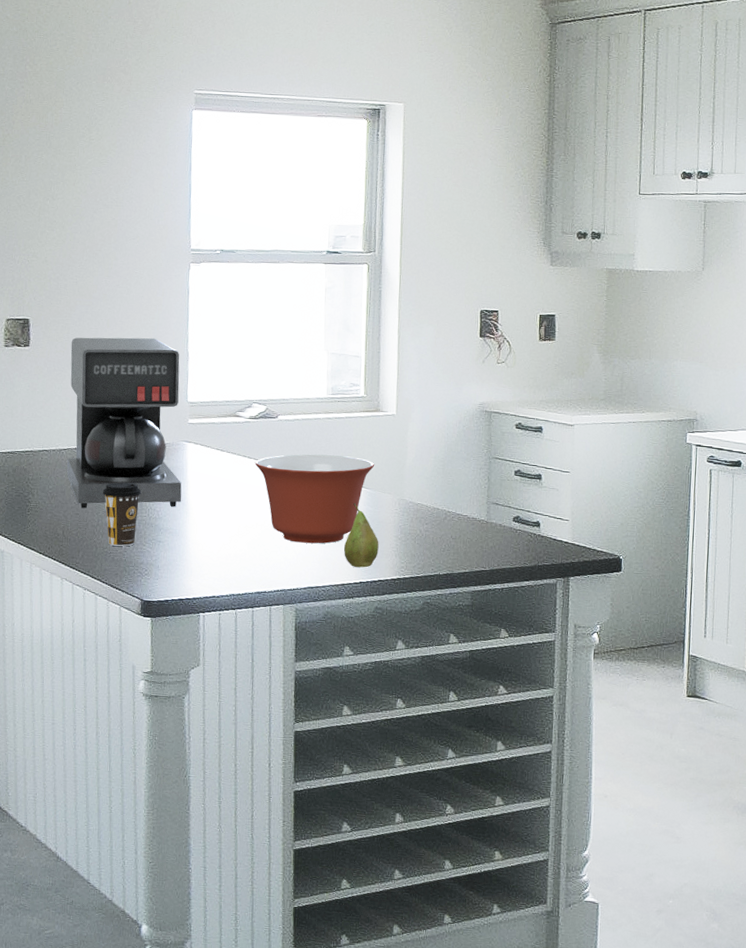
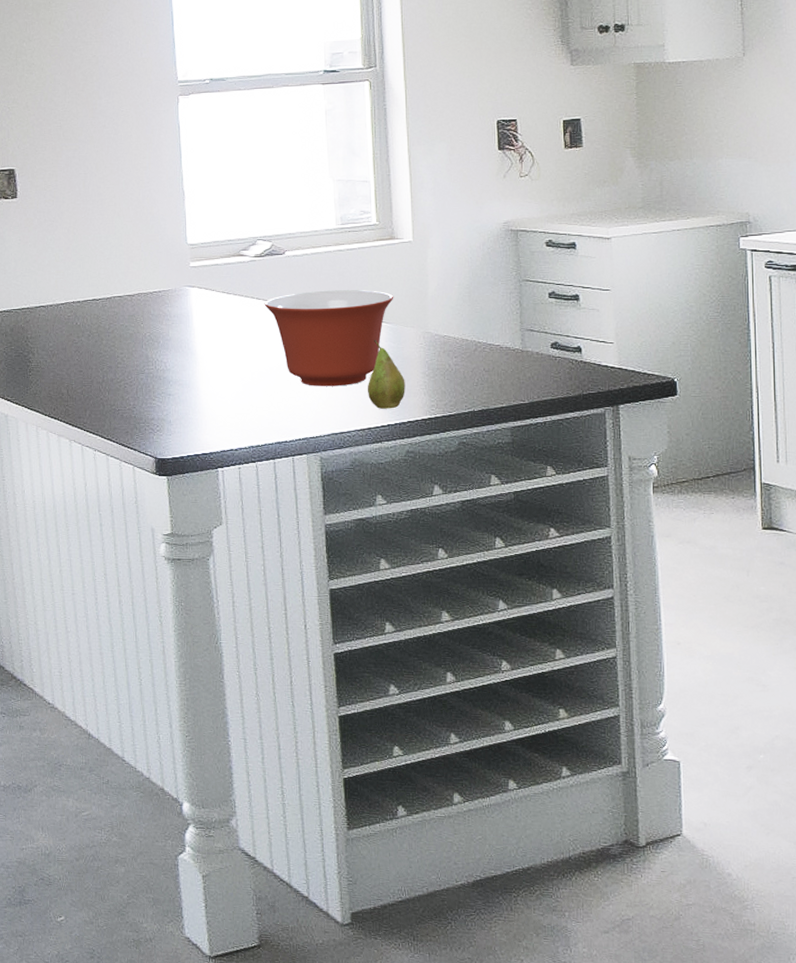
coffee maker: present [66,337,182,509] -> none [60,178,189,365]
coffee cup: present [102,482,142,547] -> none [105,334,146,402]

